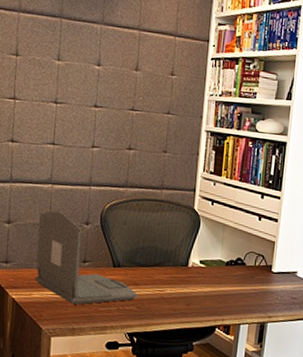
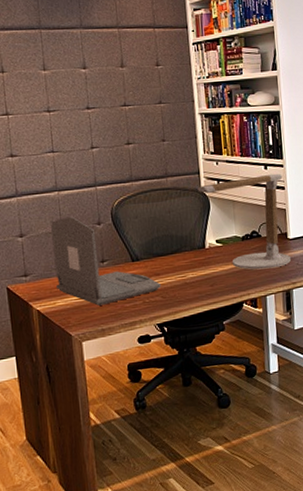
desk lamp: none [190,203,278,299] -> present [197,173,291,270]

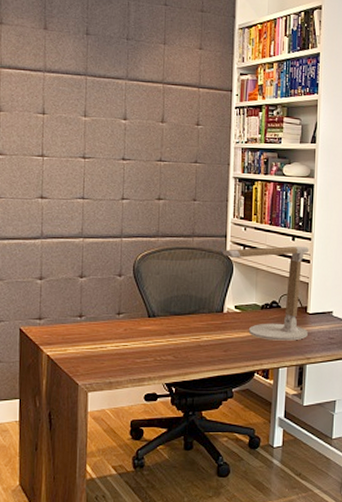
laptop: present [51,216,162,306] -> none [70,264,175,358]

